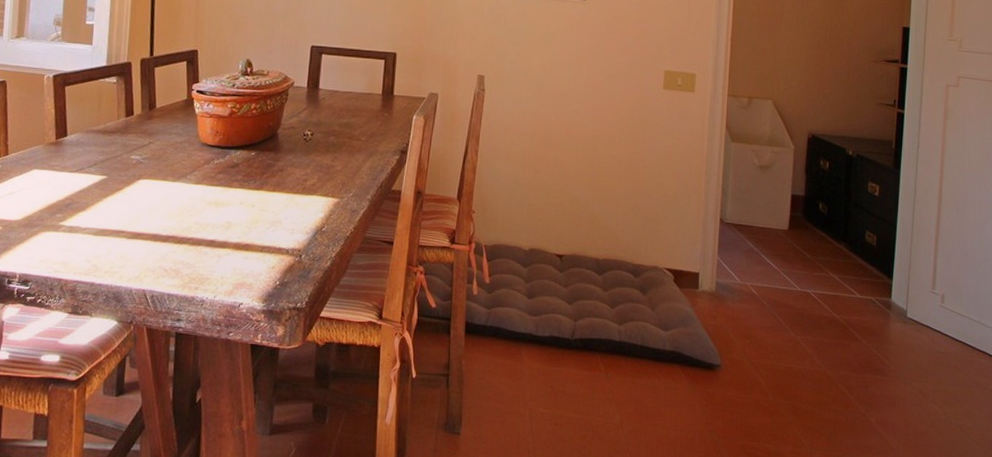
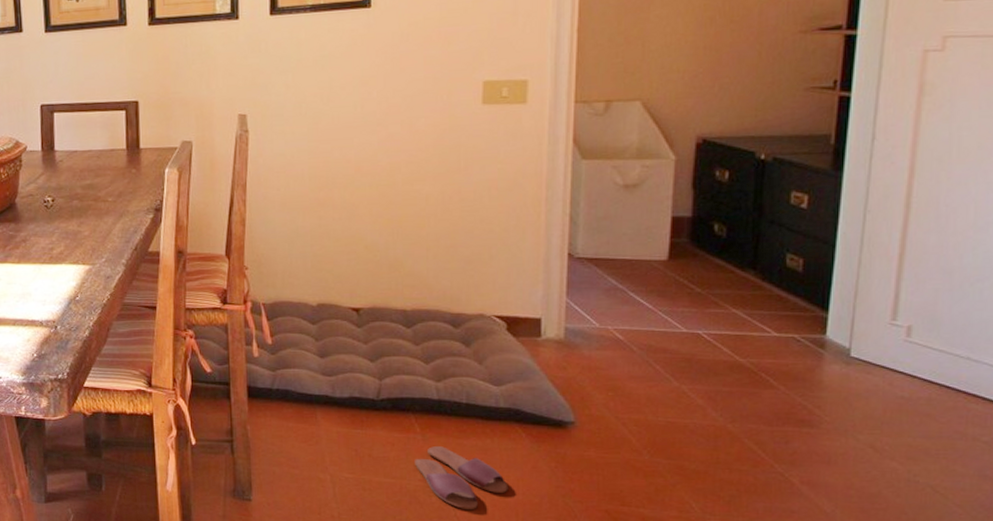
slippers: none [598,383,670,445] -> present [415,445,508,510]

